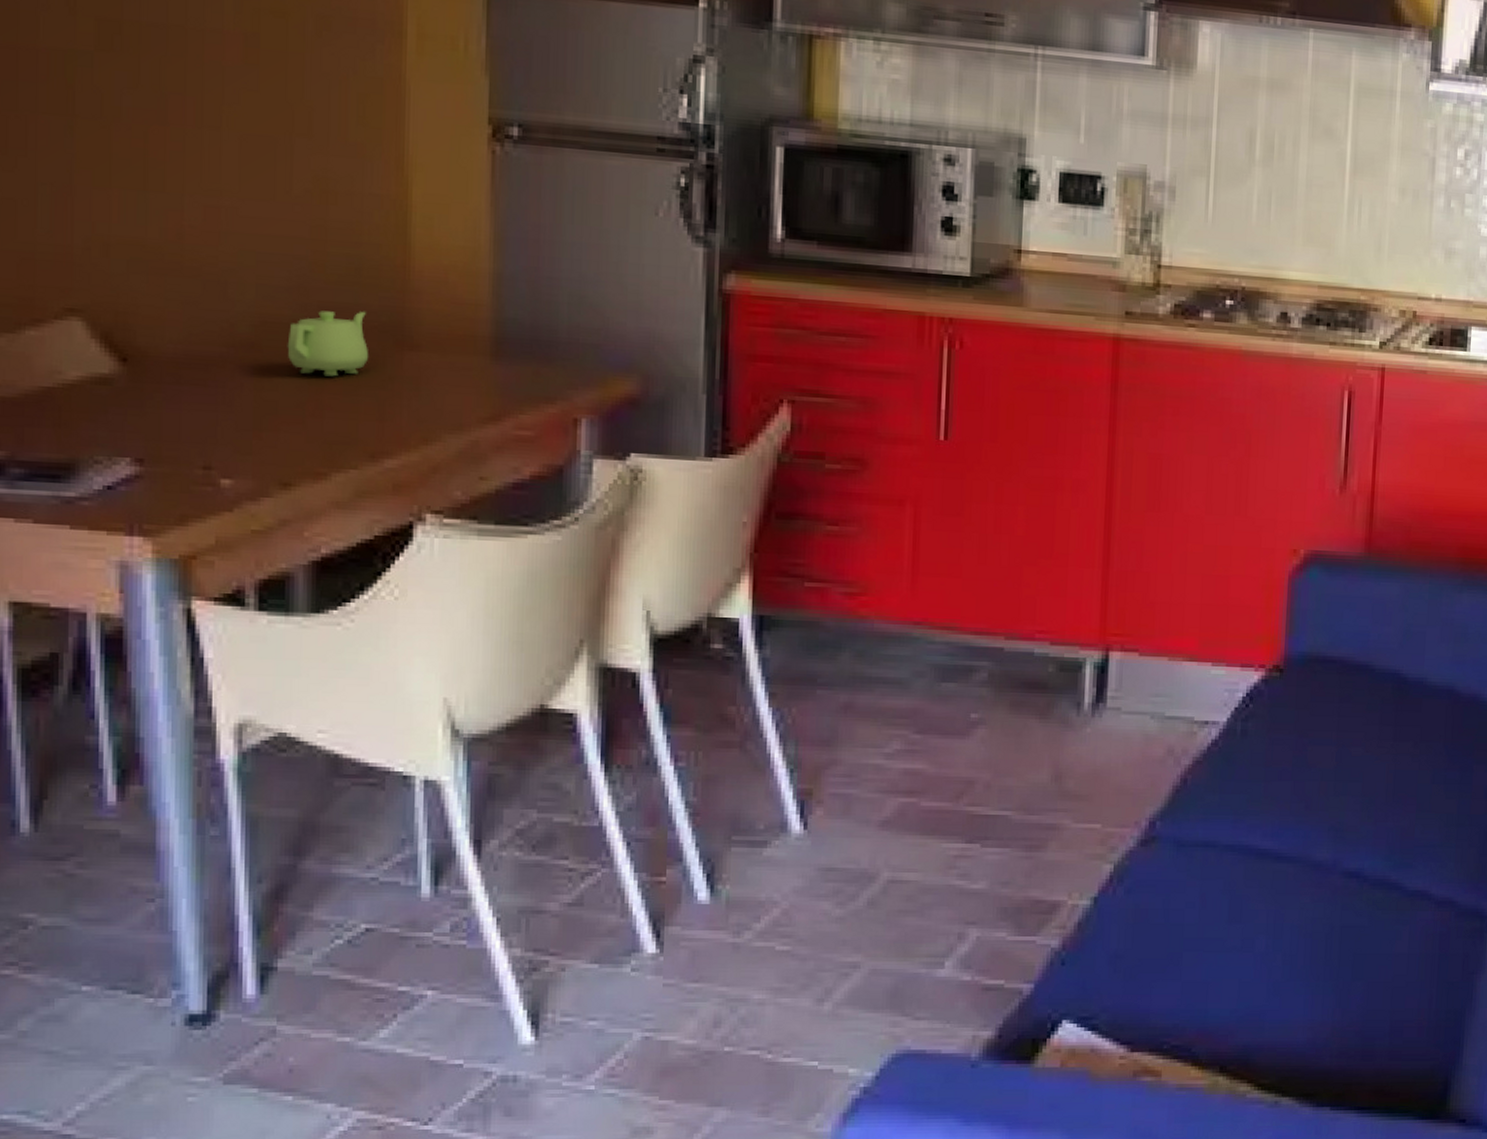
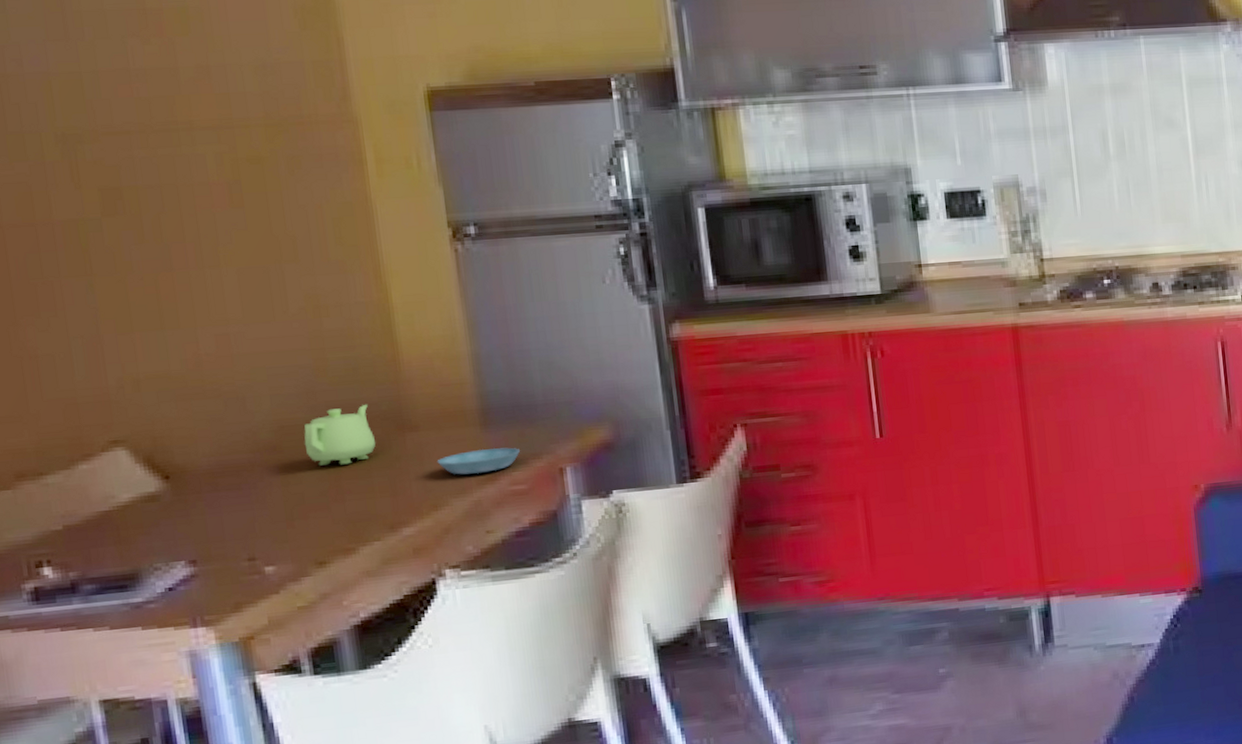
saucer: none [435,382,532,411] -> present [437,447,520,475]

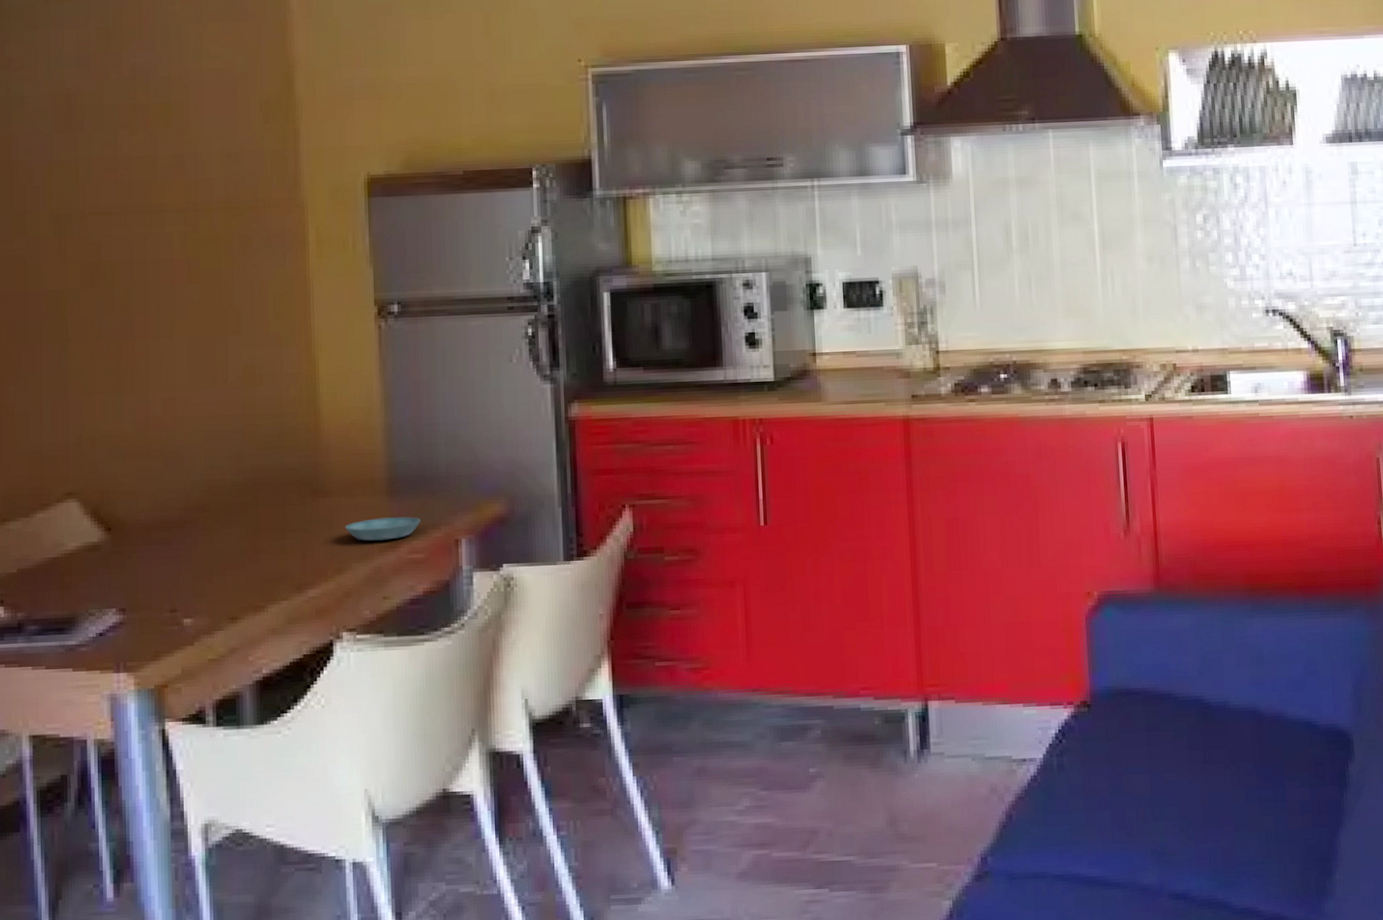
teapot: present [304,404,376,466] -> none [229,468,291,526]

